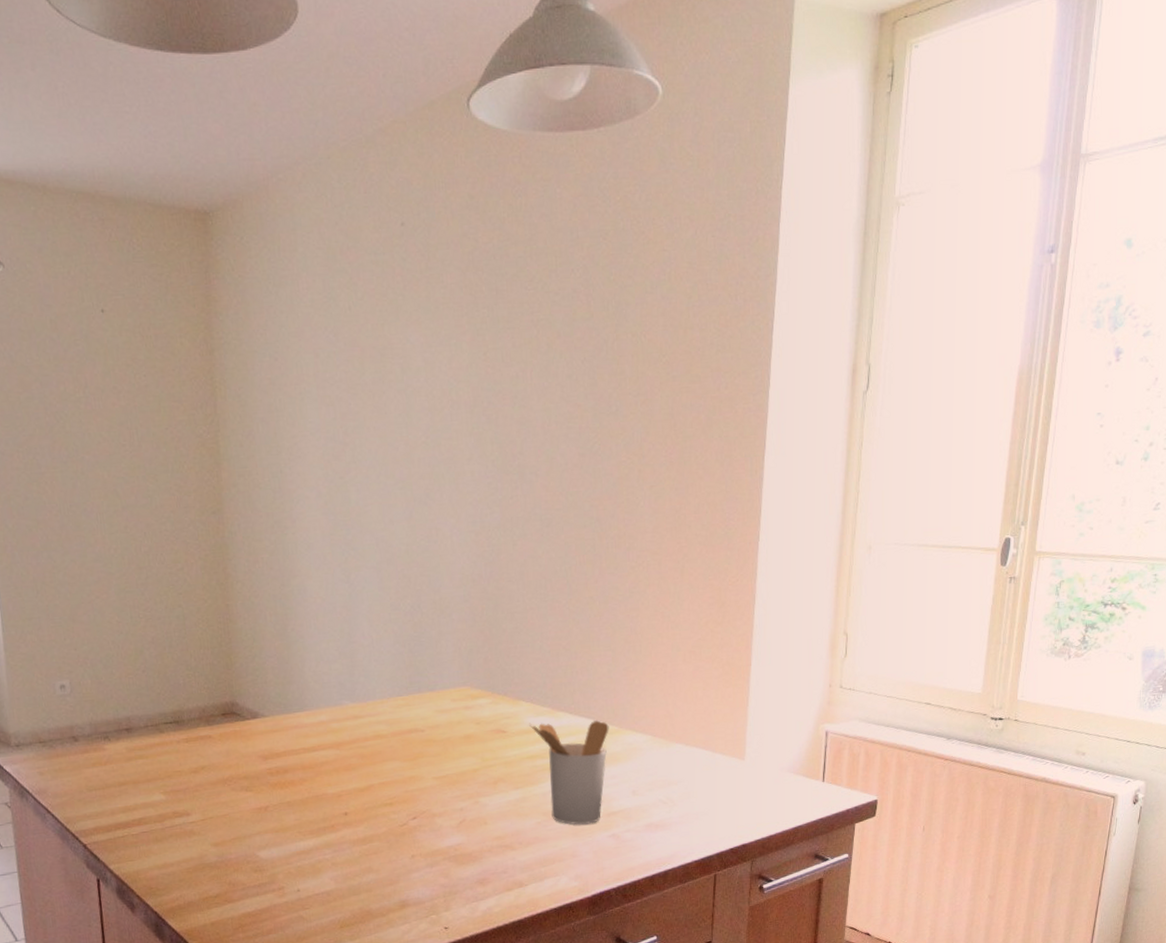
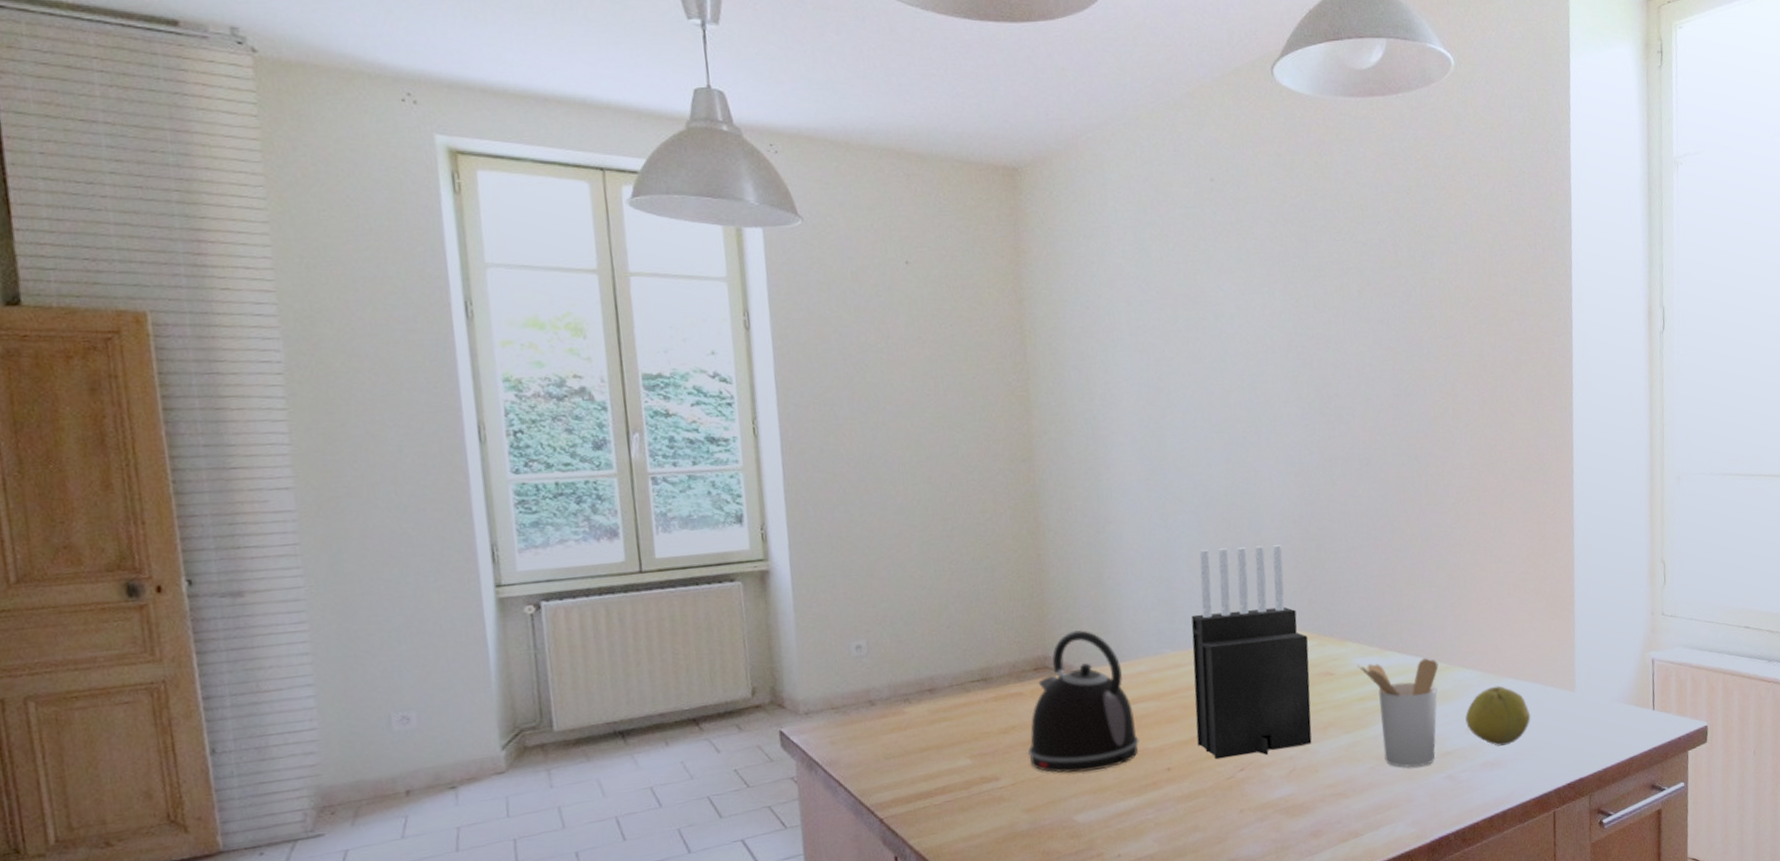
kettle: none [216,679,319,813] -> present [1028,630,1139,773]
knife block: none [370,603,483,807] -> present [1191,544,1312,760]
fruit: none [633,750,698,809] -> present [1465,685,1531,746]

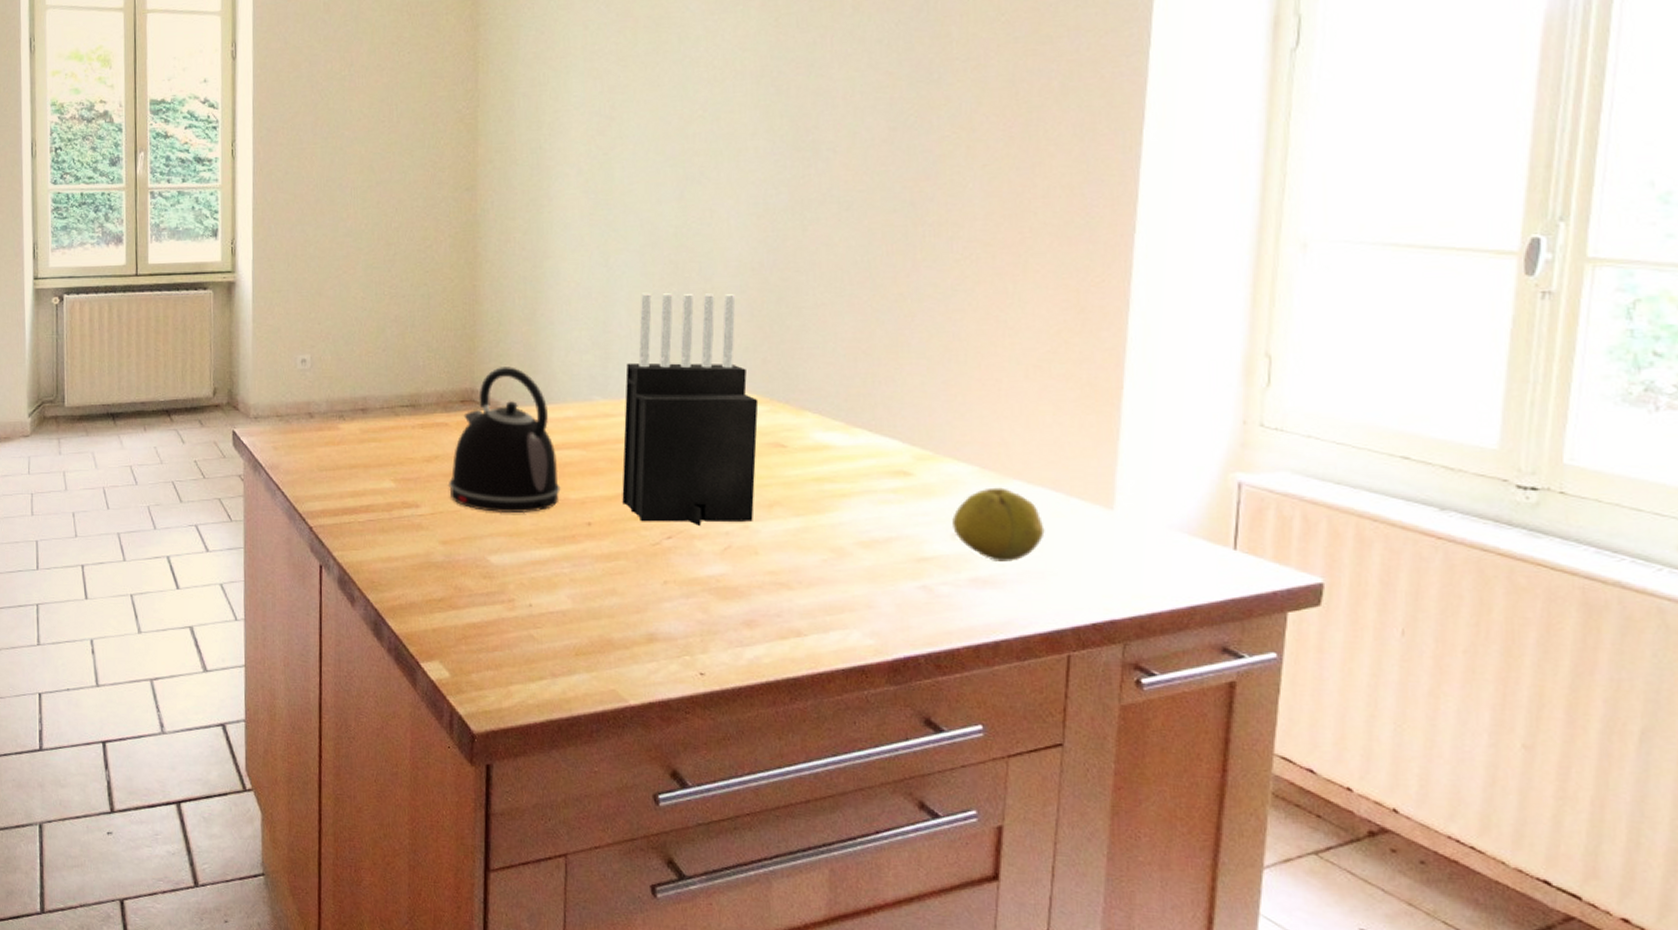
utensil holder: present [1357,658,1439,768] -> none [816,438,921,569]

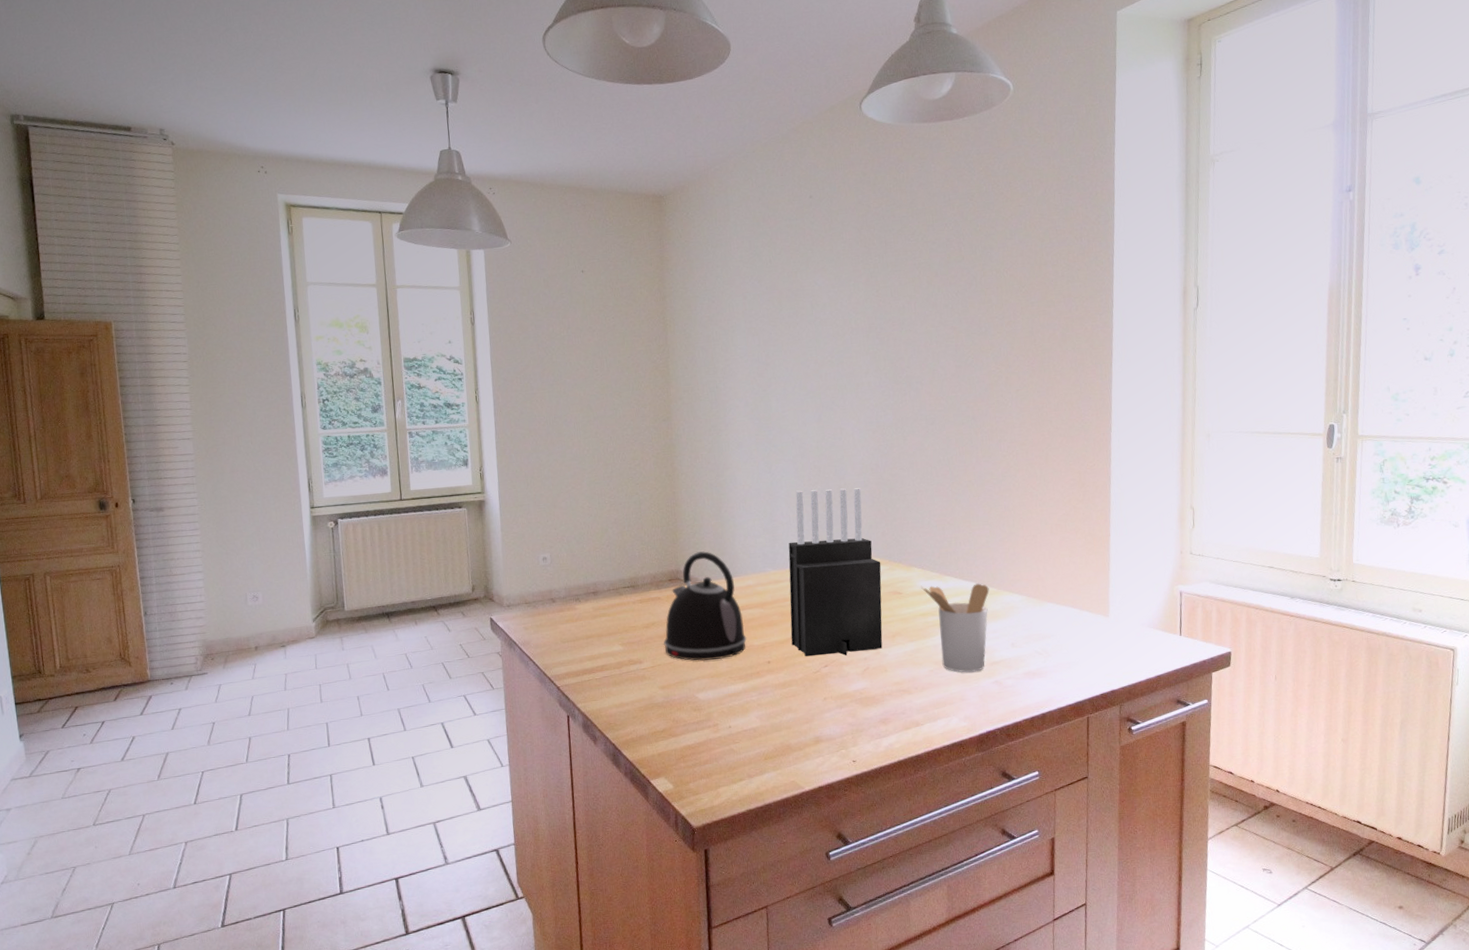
utensil holder: none [816,438,921,569] -> present [921,583,989,673]
fruit: present [952,487,1045,562] -> none [1011,608,1069,659]

